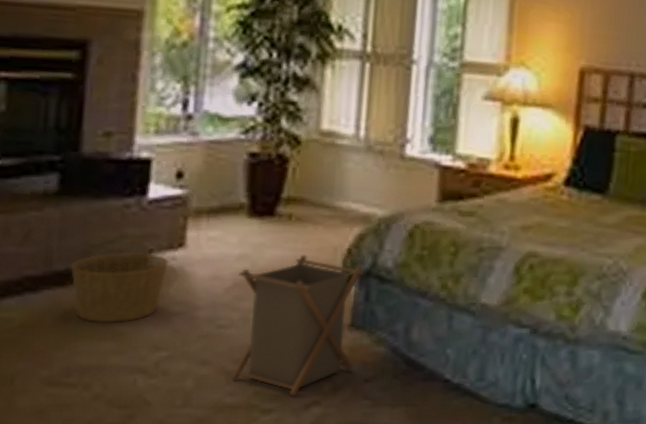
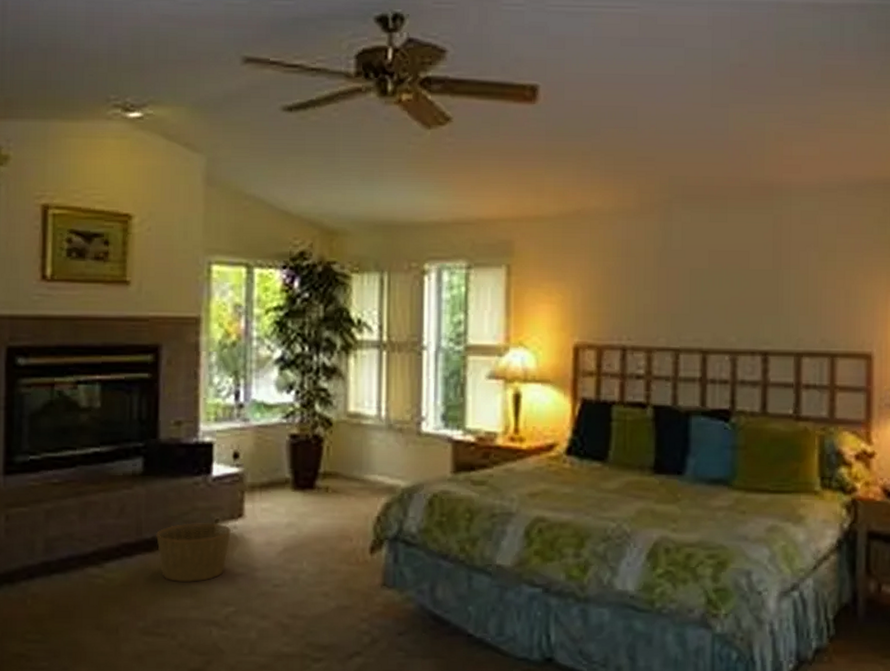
laundry basket: present [231,255,364,397] -> none [287,523,392,648]

